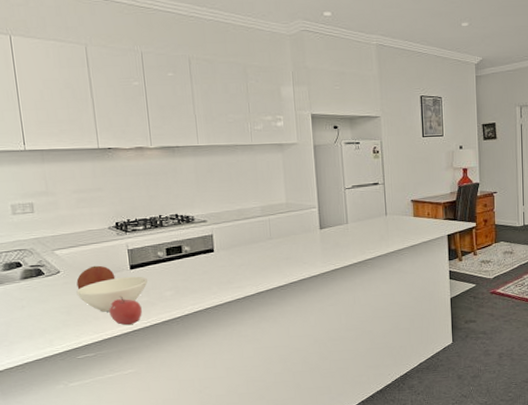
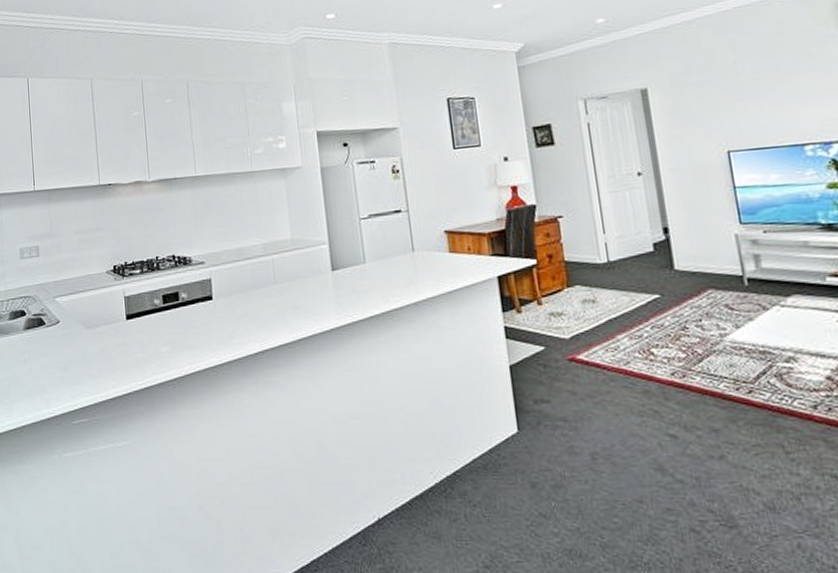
fruit: present [76,265,116,290] -> none [74,314,112,343]
bowl: present [76,276,147,312] -> none [74,328,143,370]
fruit: present [109,296,142,326] -> none [104,351,137,387]

